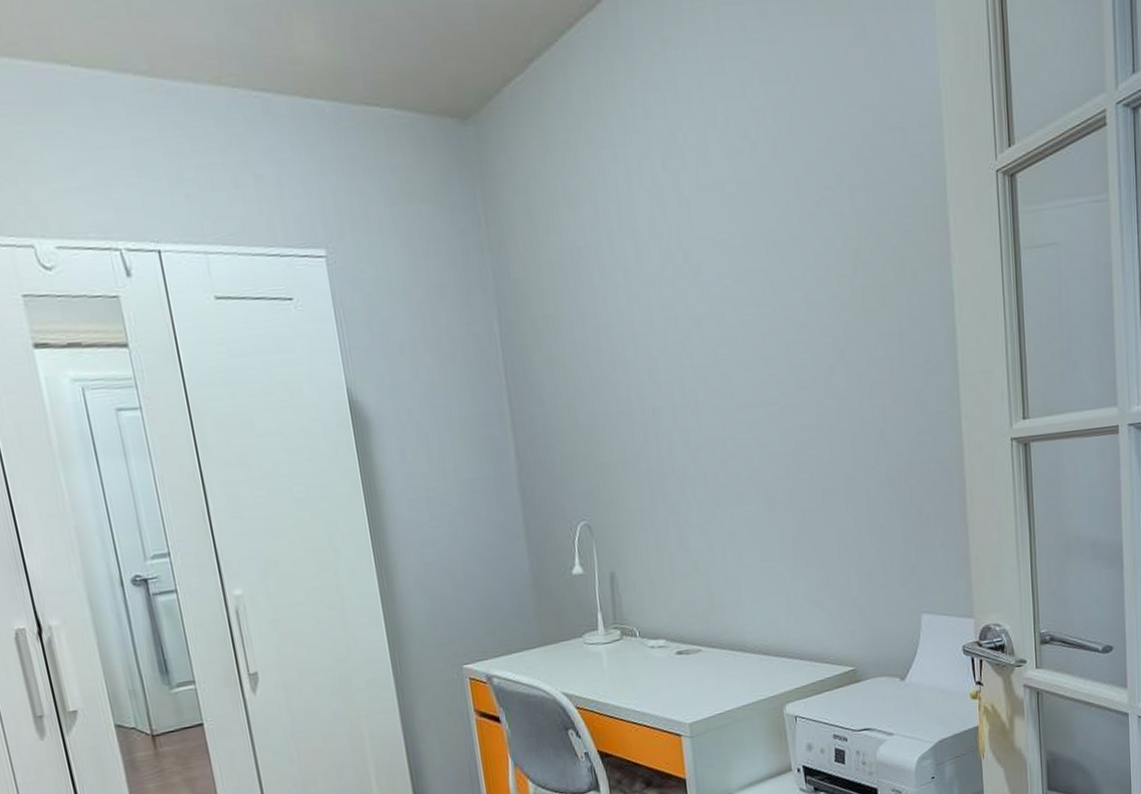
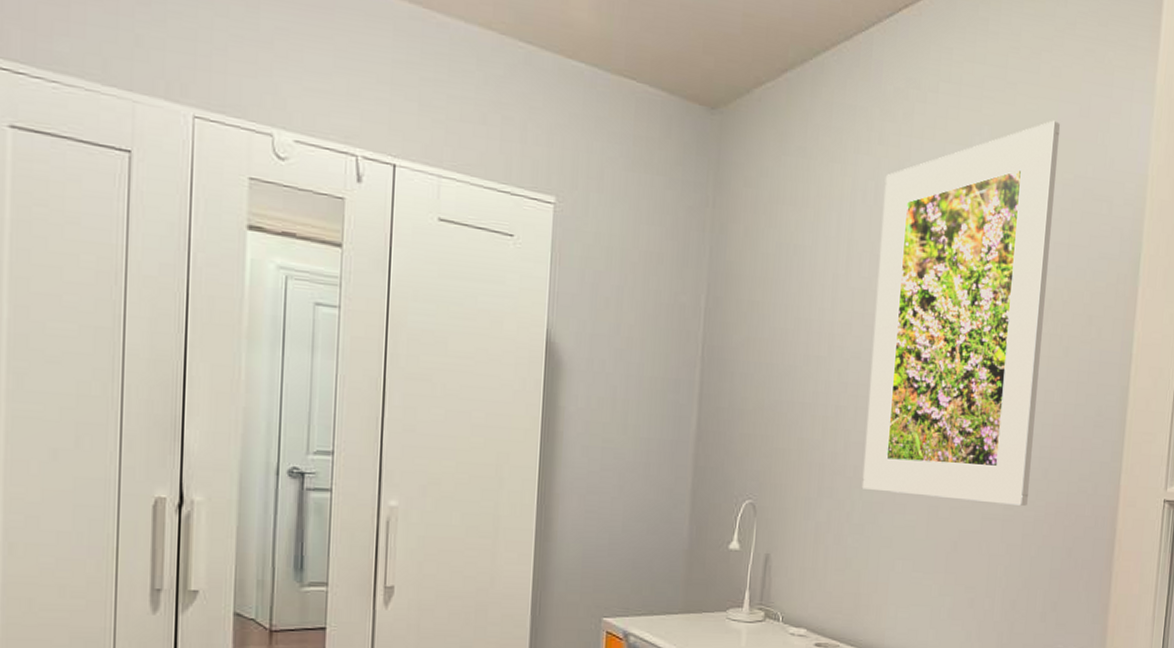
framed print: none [658,50,868,488] -> present [861,120,1061,507]

